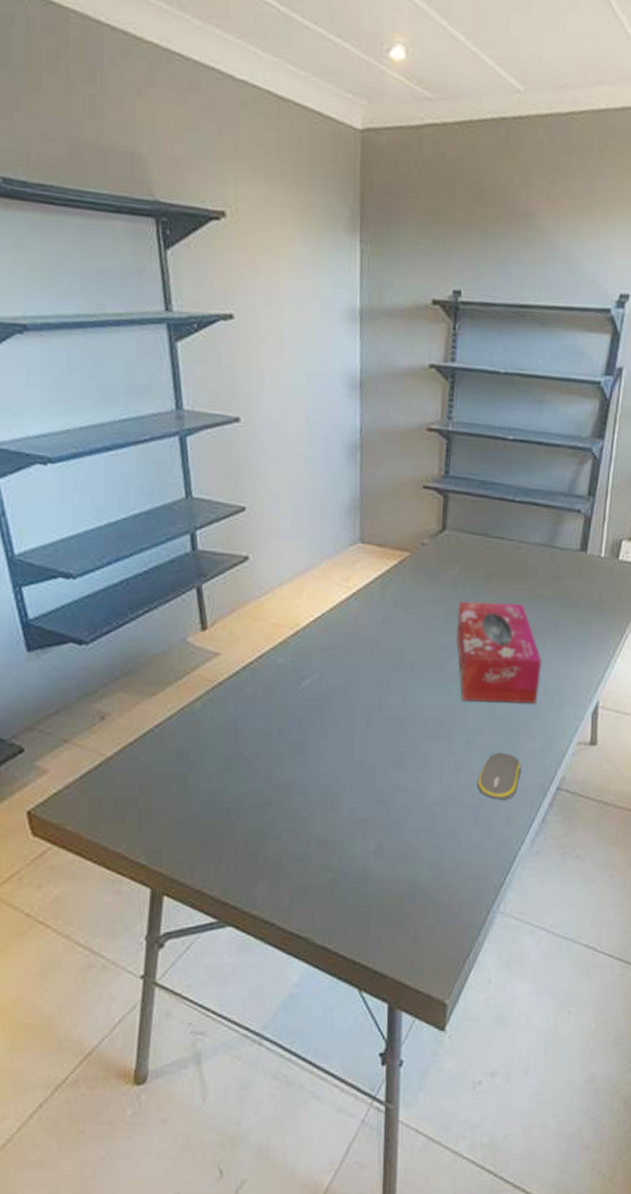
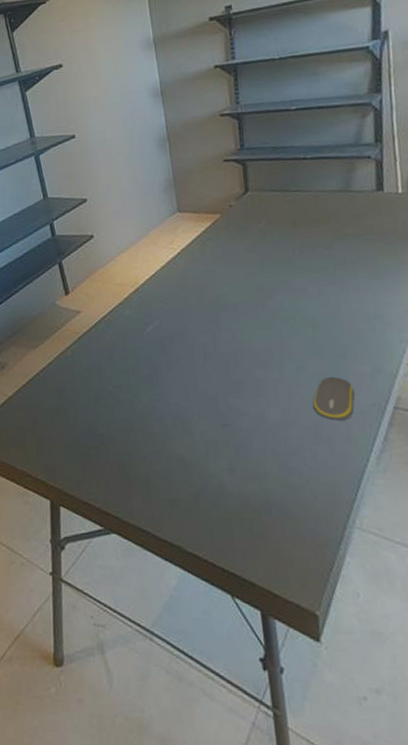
tissue box: present [455,601,541,703] -> none [269,243,359,334]

